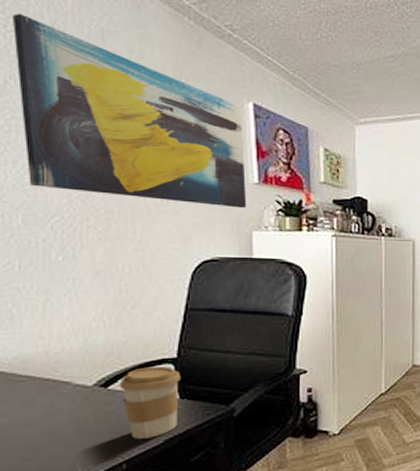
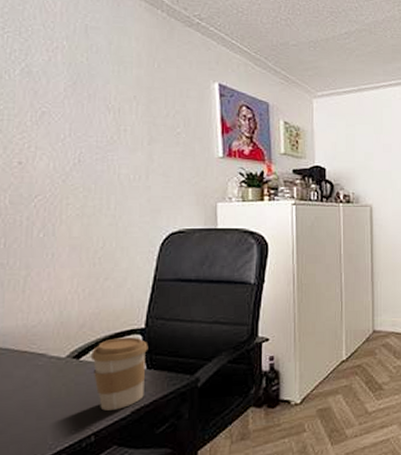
wall art: present [11,12,247,209] -> none [9,16,212,182]

